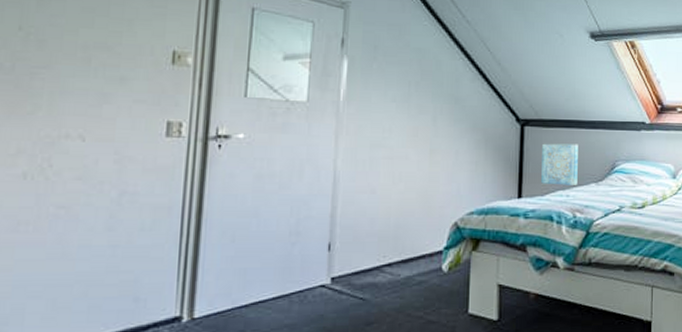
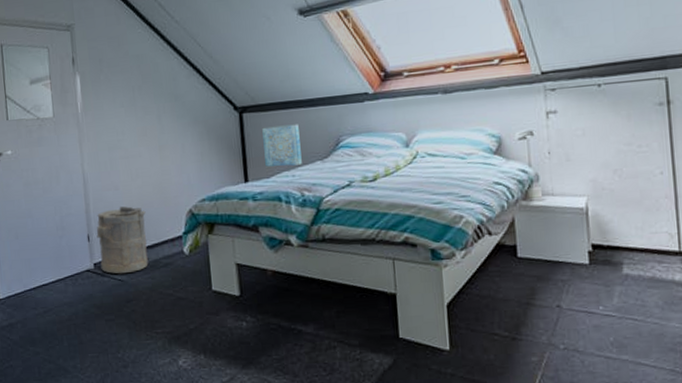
laundry hamper: none [340,213,404,292] -> present [96,206,148,274]

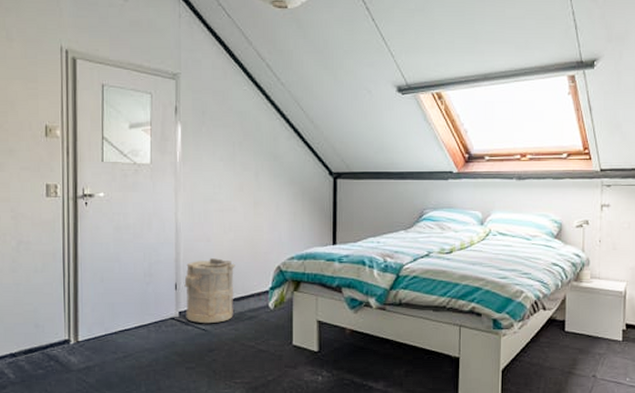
wall art: present [262,124,302,167] -> none [354,194,387,233]

